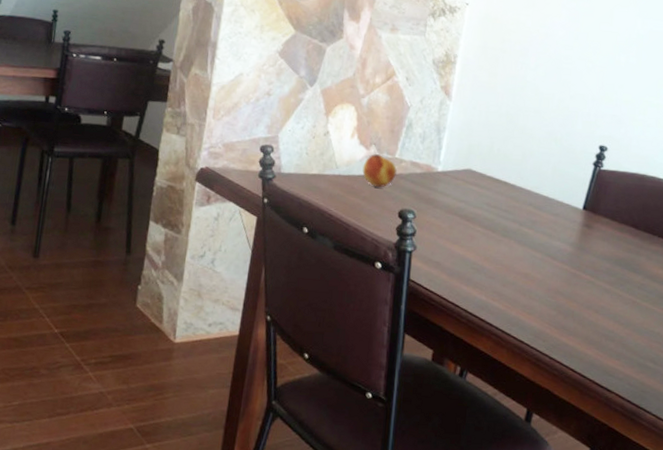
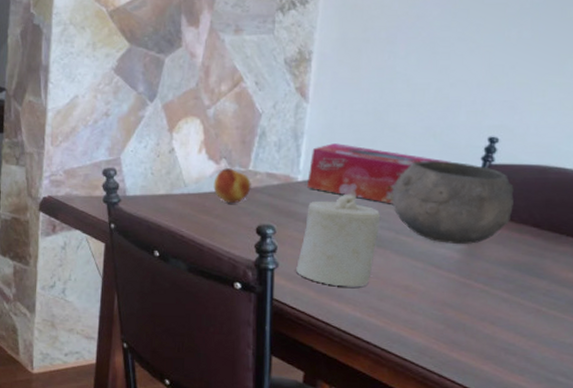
candle: none [432,187,508,273] -> present [296,195,381,287]
tissue box: none [446,139,569,199] -> present [307,143,452,204]
bowl: none [518,161,618,240] -> present [392,161,514,245]

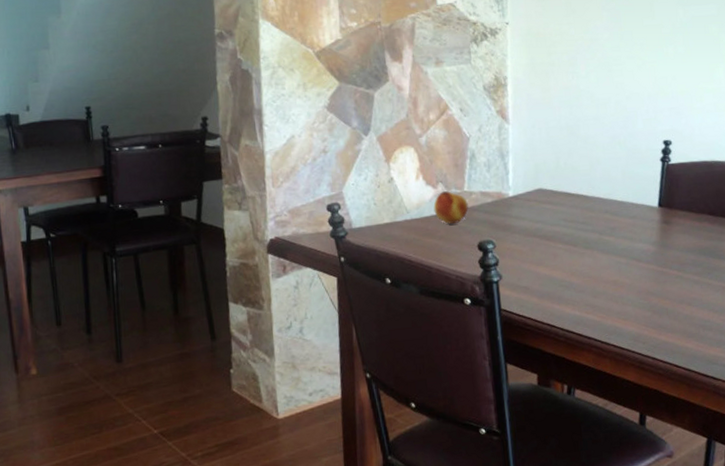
candle: present [296,195,381,287] -> none [518,204,585,290]
tissue box: present [307,143,452,204] -> none [517,158,637,209]
bowl: present [392,161,514,245] -> none [591,165,692,239]

